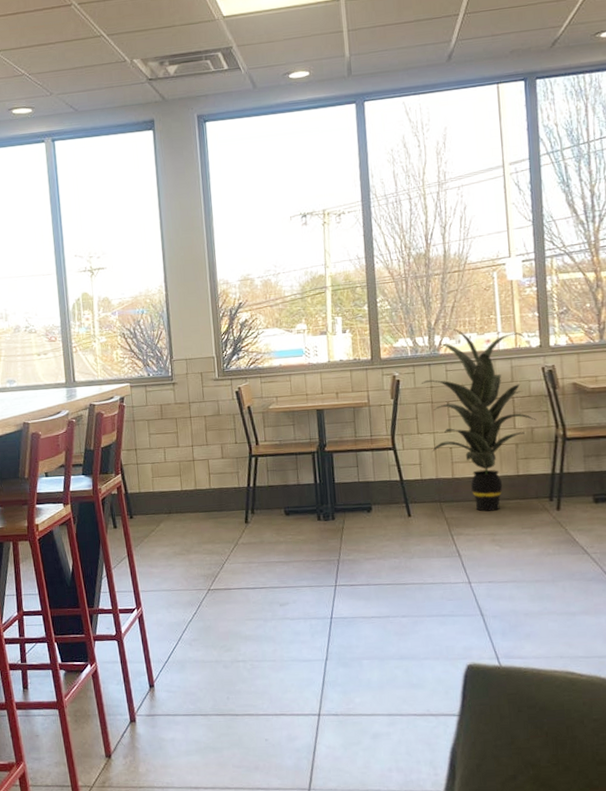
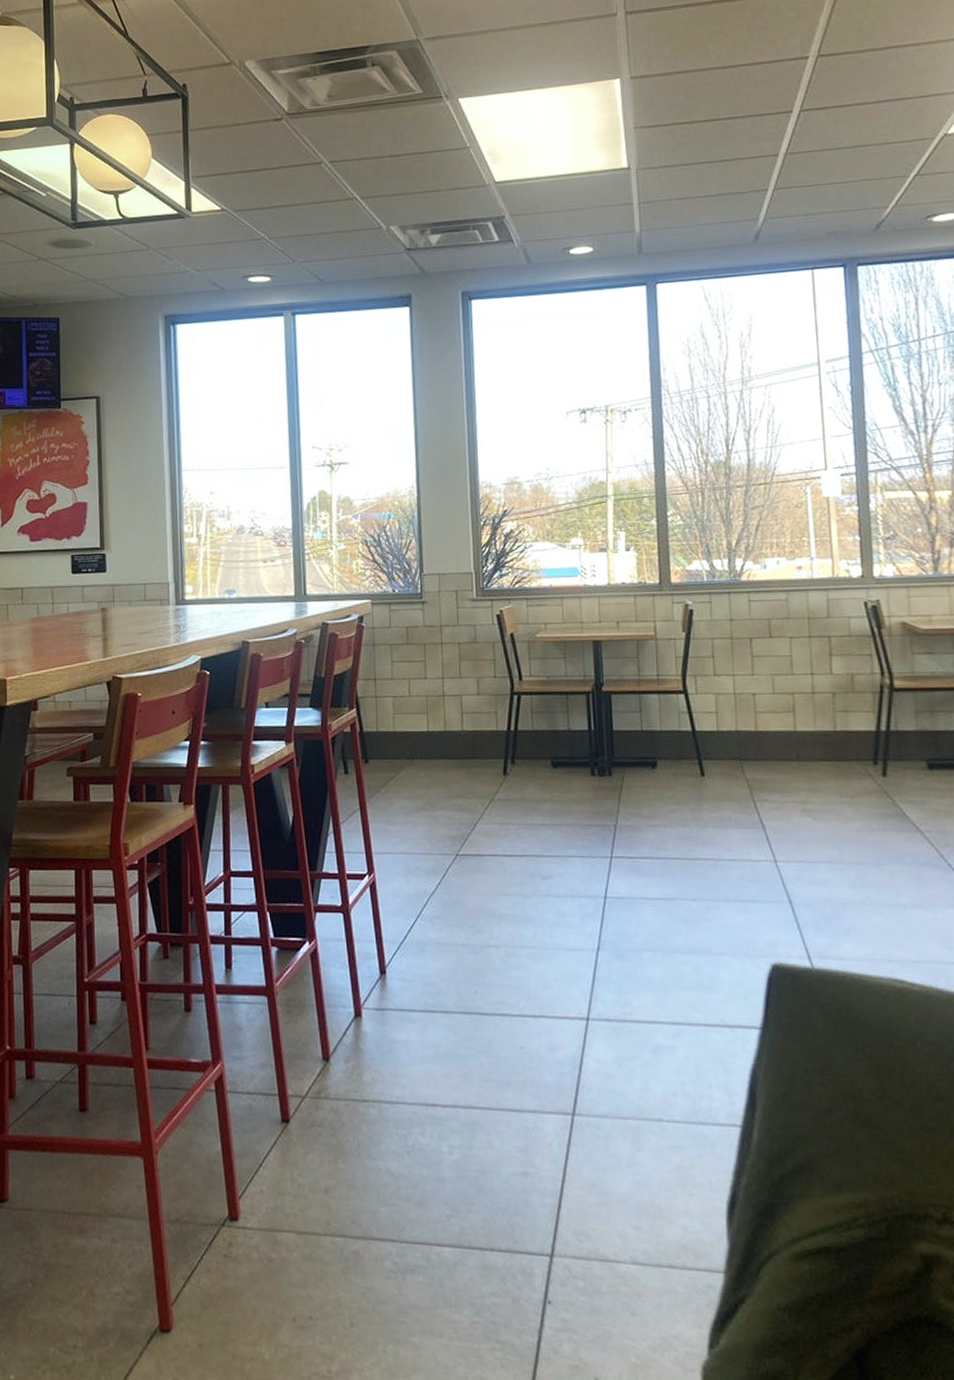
indoor plant: present [422,328,537,512] -> none [719,551,858,774]

